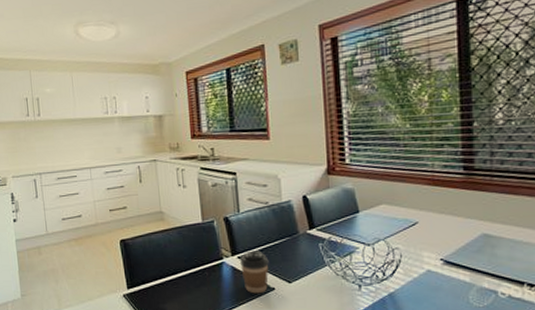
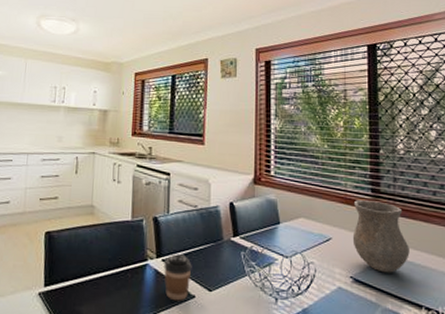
vase: none [442,179,510,252] -> present [352,200,410,273]

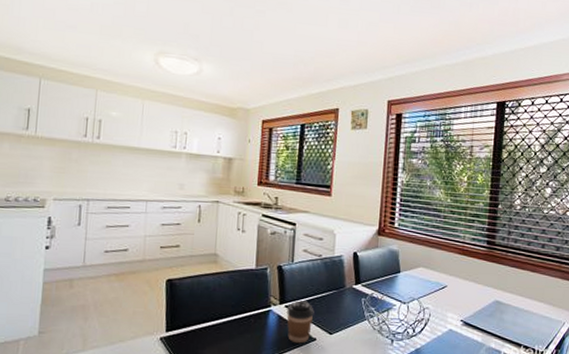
vase: present [352,200,410,273] -> none [465,251,516,317]

